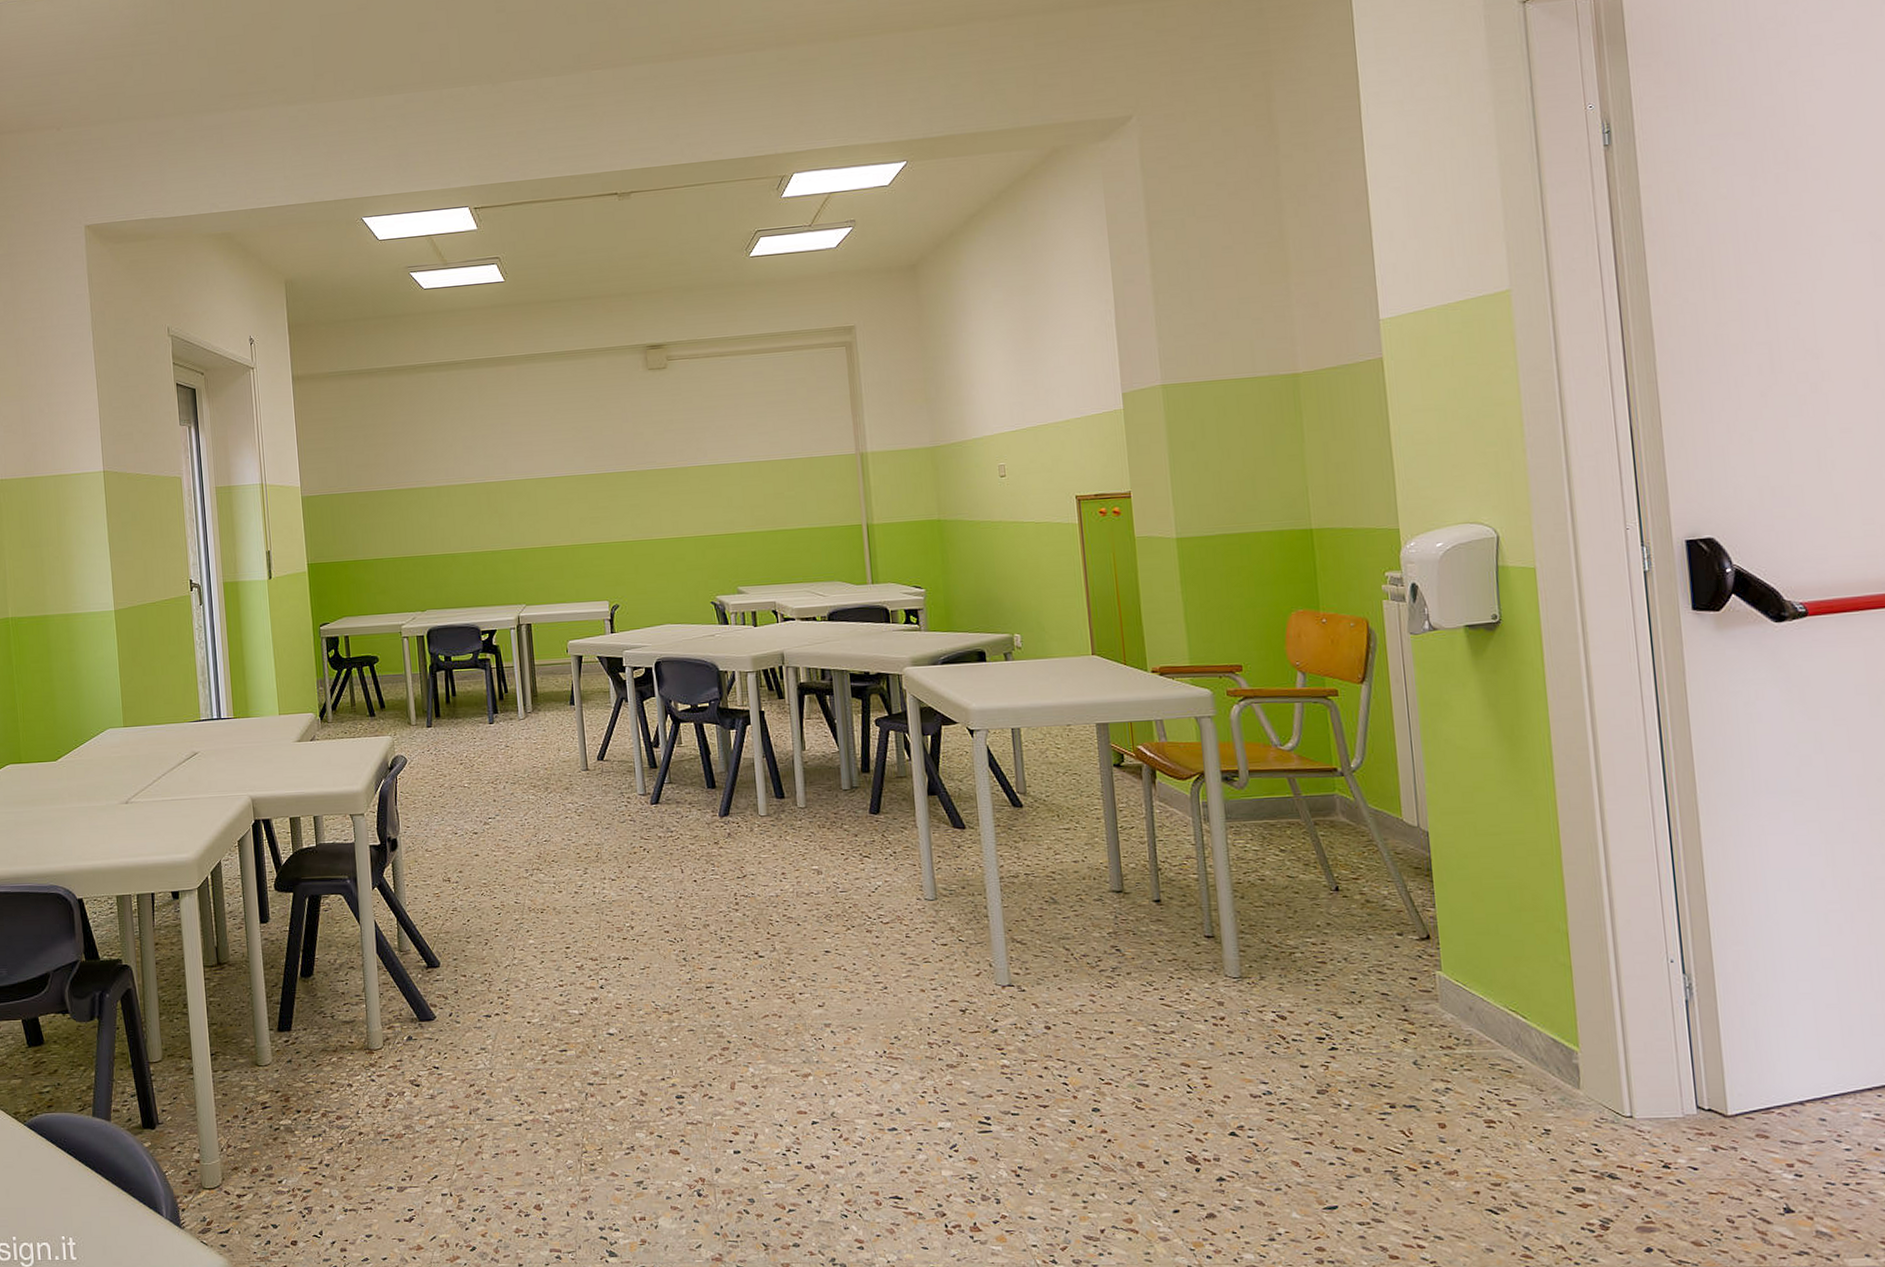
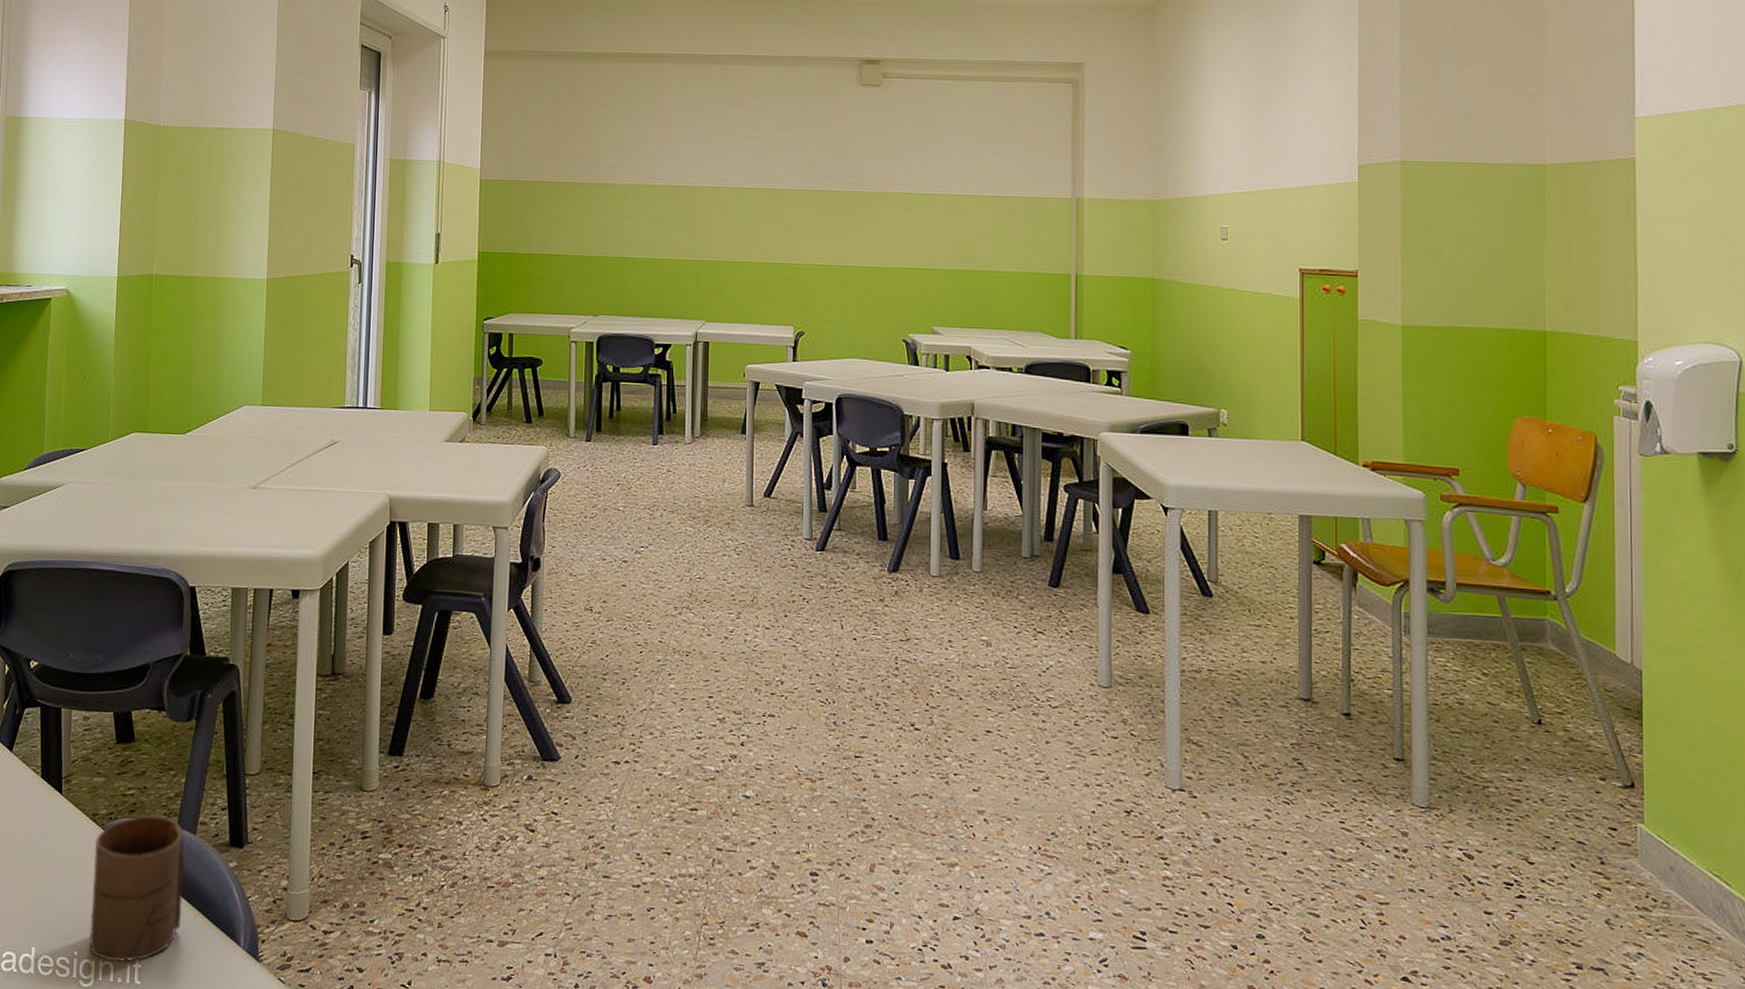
cup: none [19,1108,107,1243] -> present [89,815,186,963]

